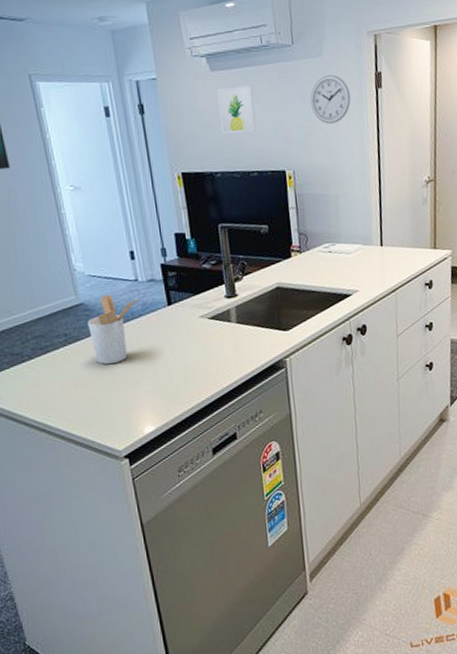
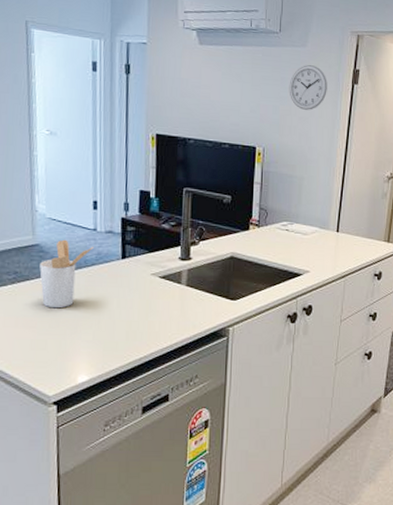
wall art: present [216,85,256,134] -> none [200,61,237,106]

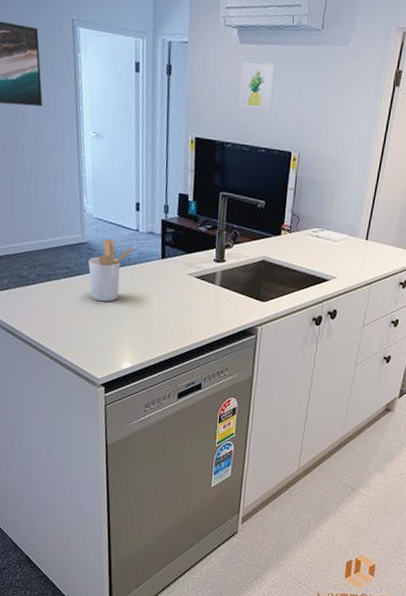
wall art: none [200,61,237,106] -> present [239,62,277,110]
wall clock: present [289,65,327,110] -> none [327,65,368,114]

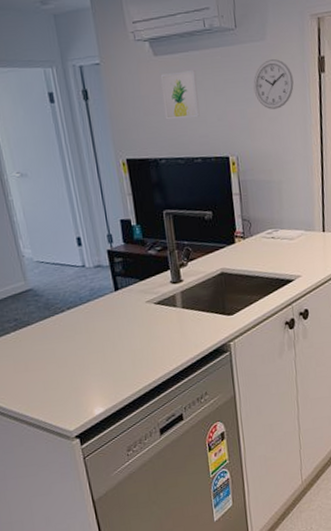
utensil holder: present [88,238,136,302] -> none [37,280,86,349]
wall clock: none [327,65,368,114] -> present [253,59,294,109]

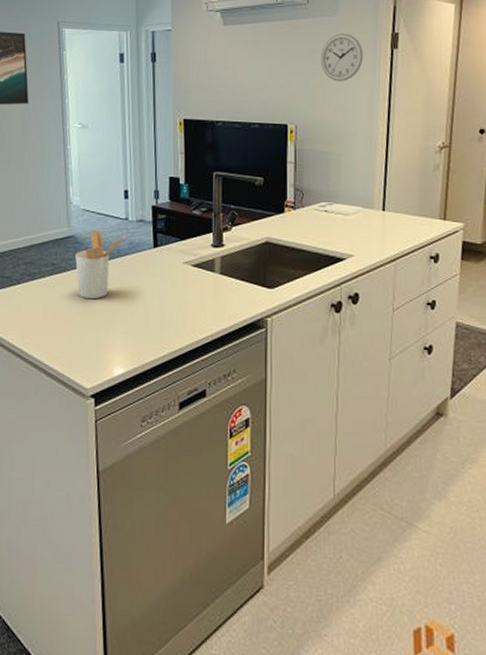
utensil holder: none [37,280,86,349] -> present [75,230,126,300]
wall art: present [160,70,200,120] -> none [227,40,263,85]

